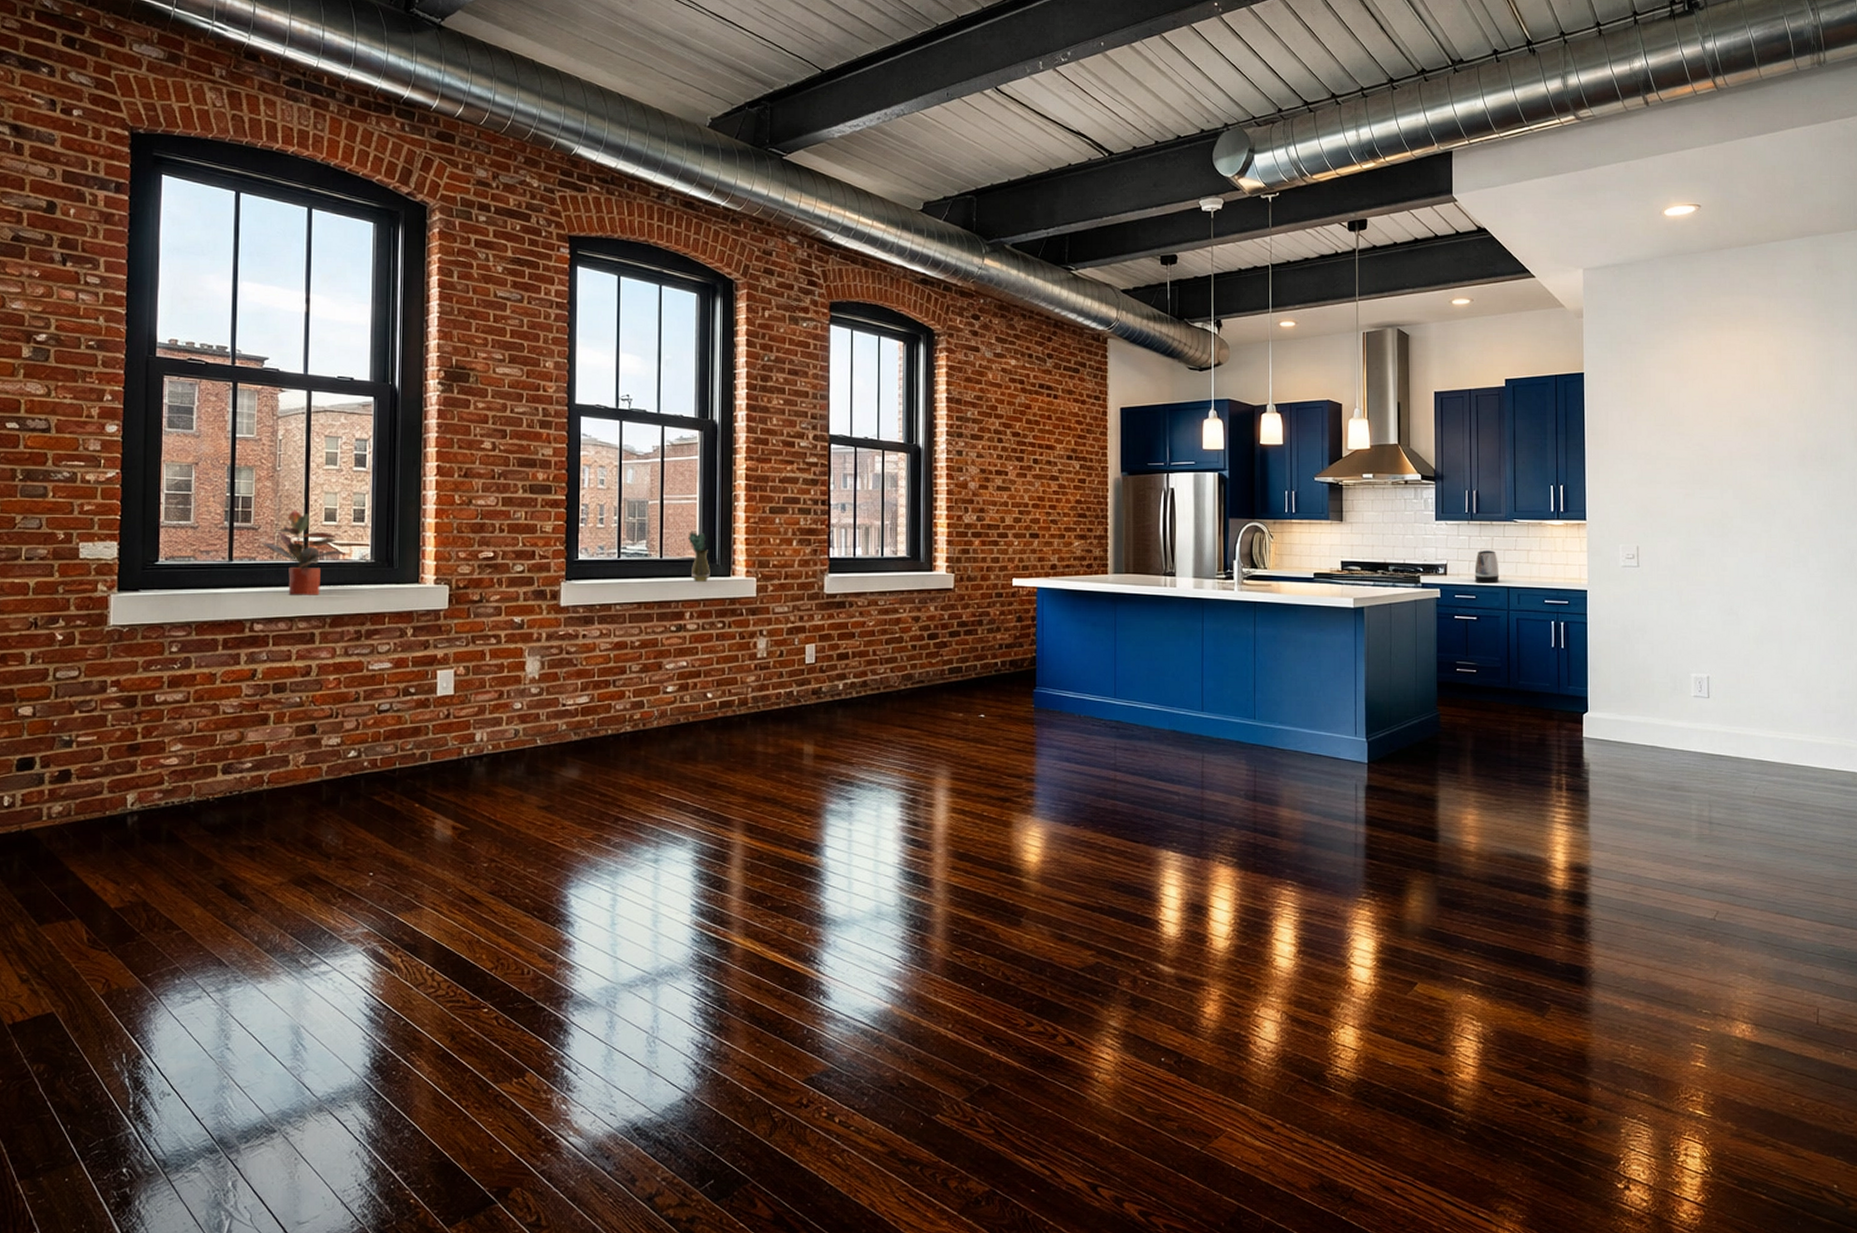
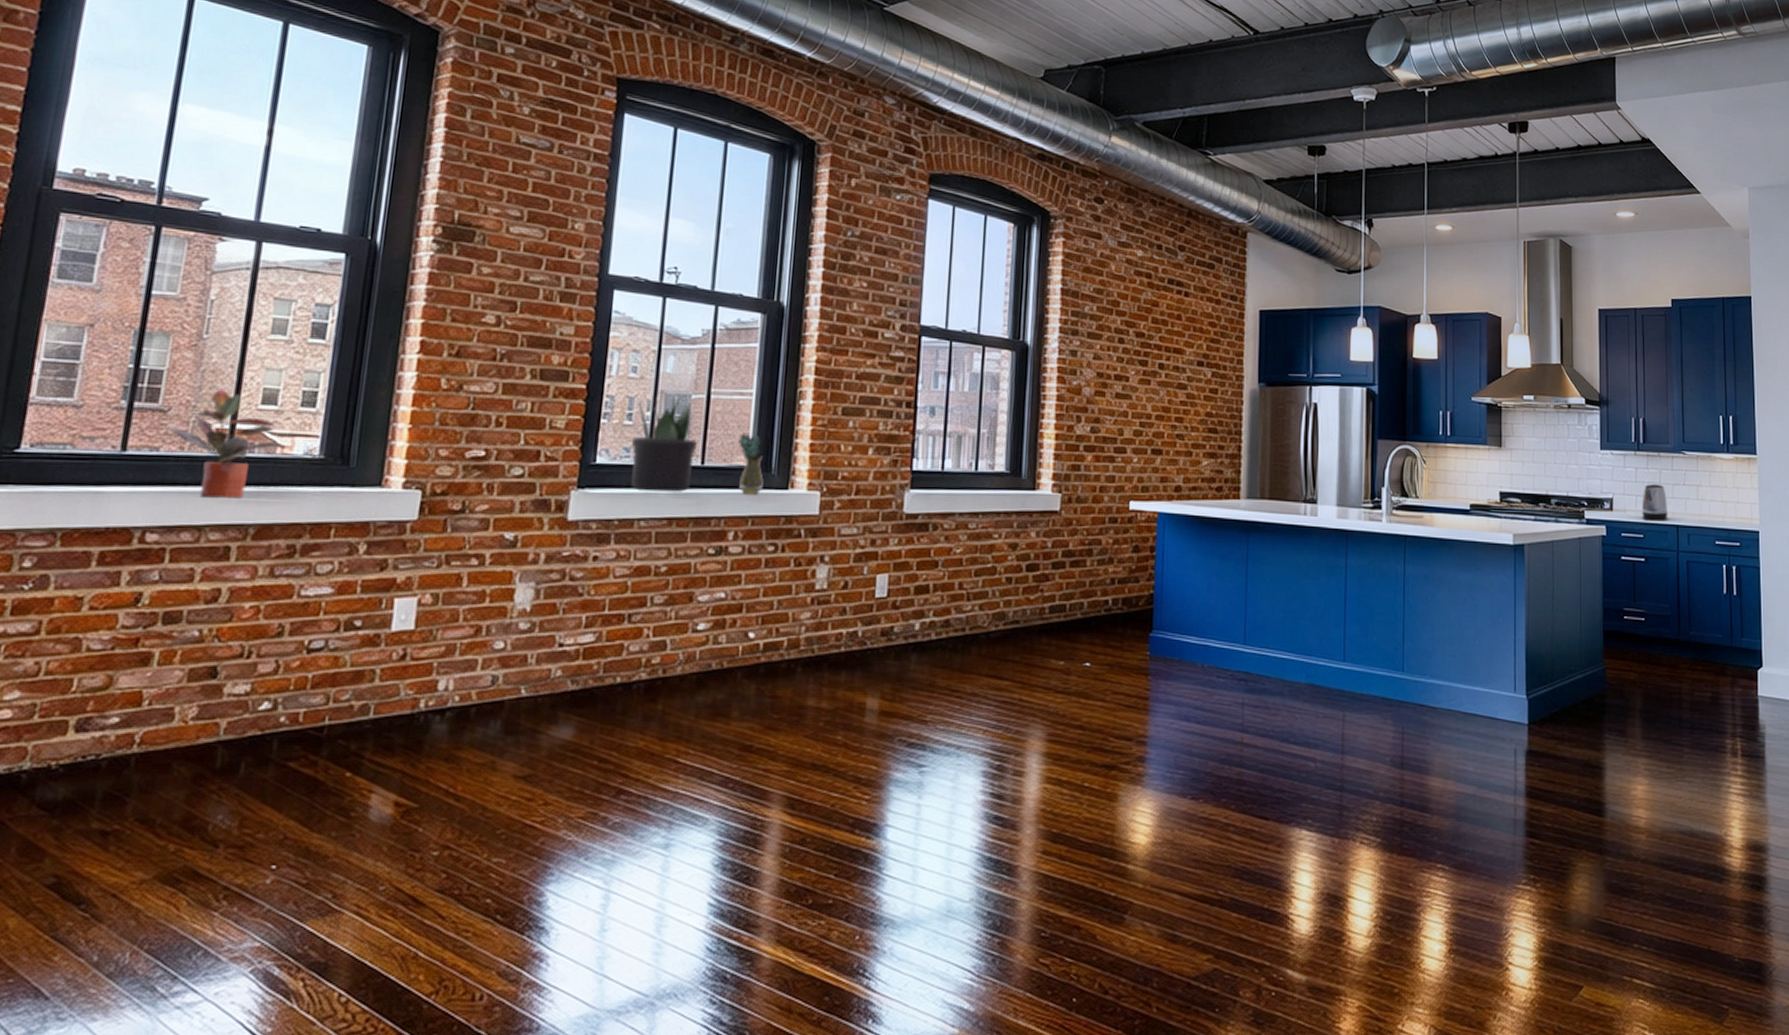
planter: none [604,504,656,581] -> present [631,398,697,492]

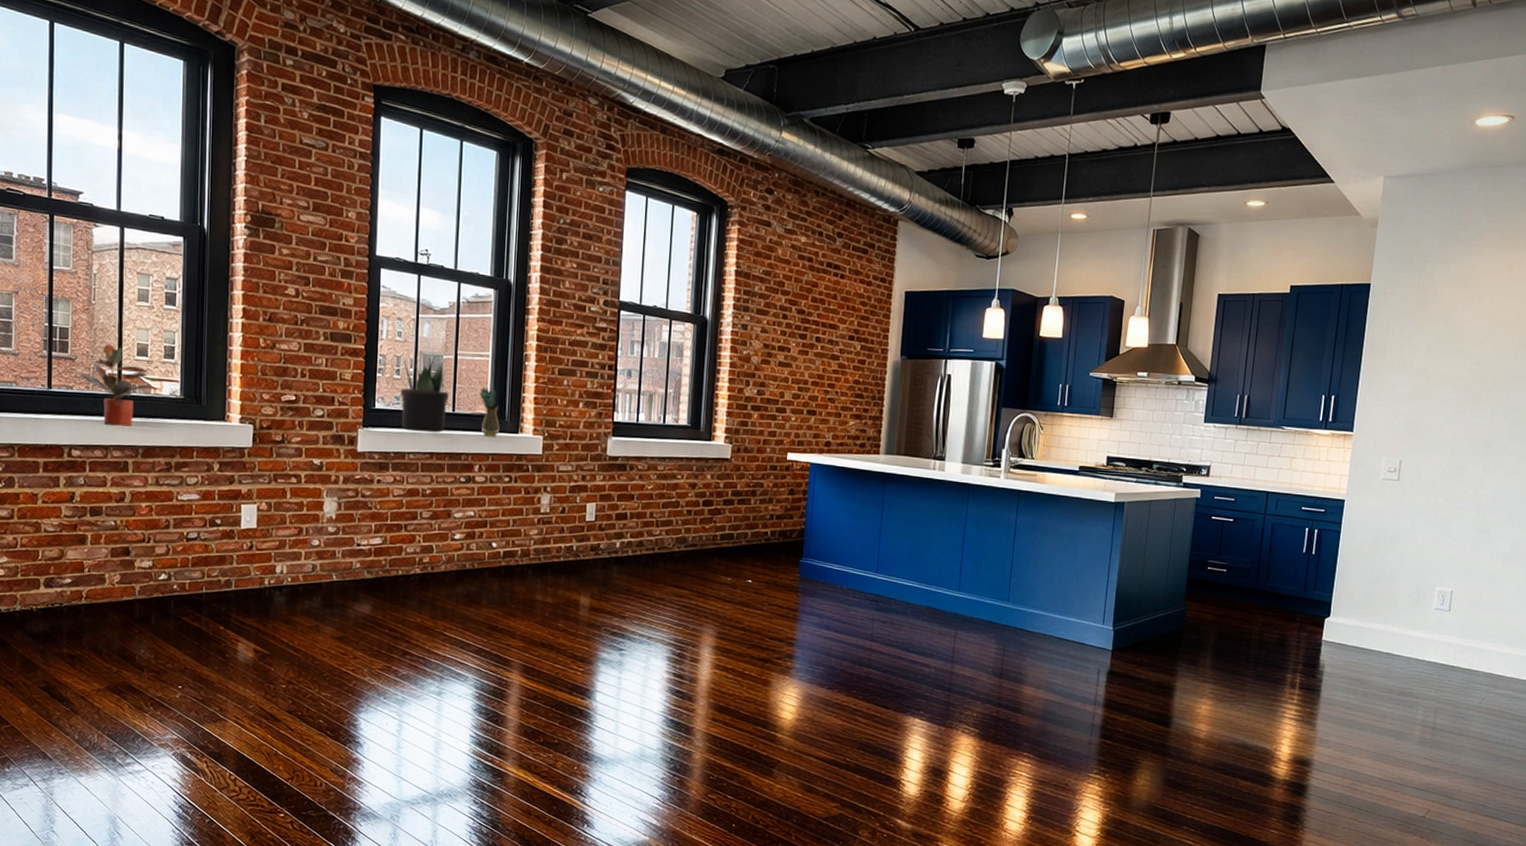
kettle: present [1642,483,1668,521] -> none [1235,454,1262,488]

